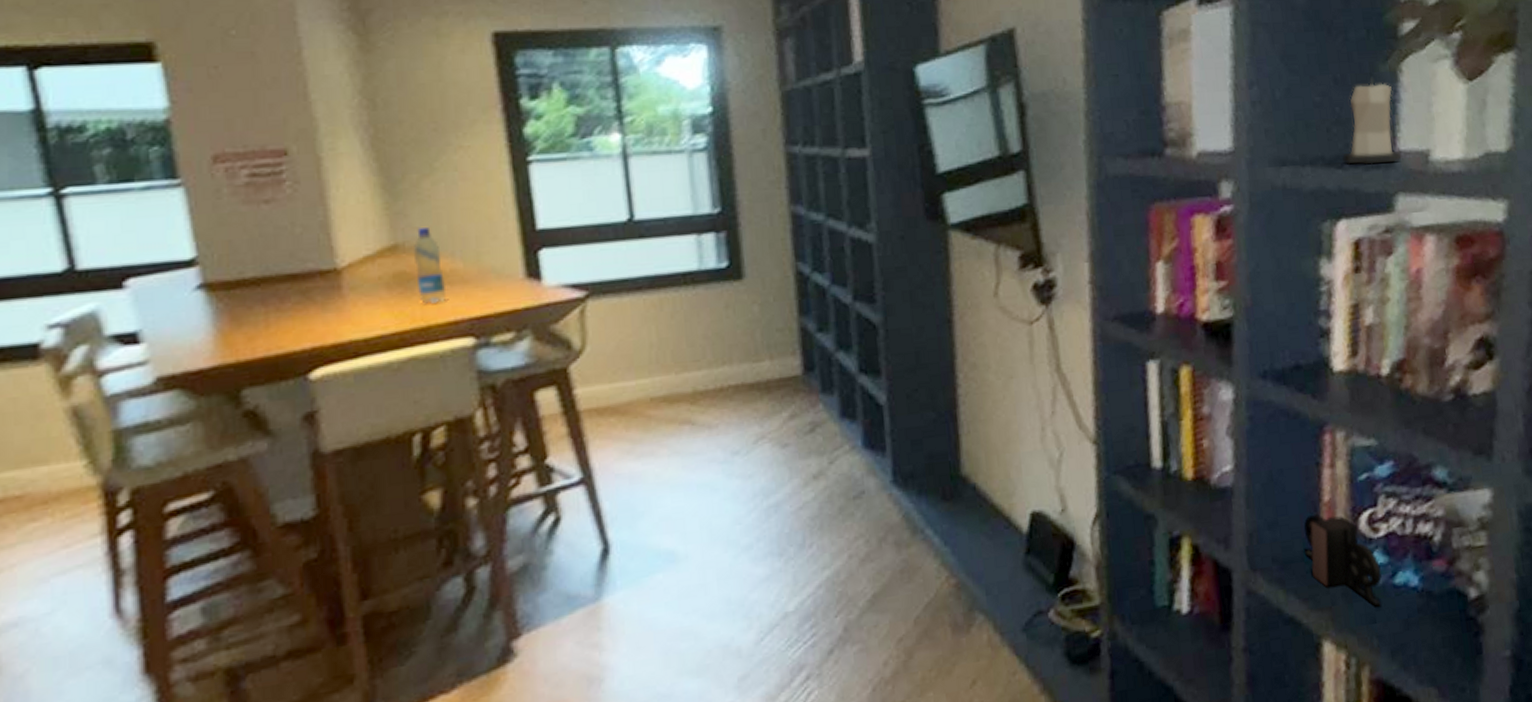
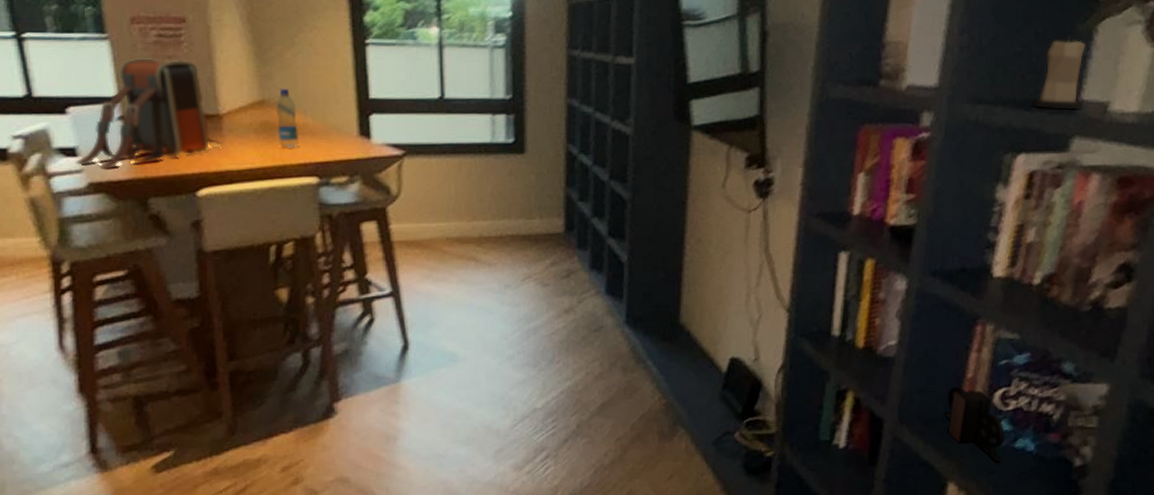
backpack: none [136,202,343,358] -> present [75,58,223,170]

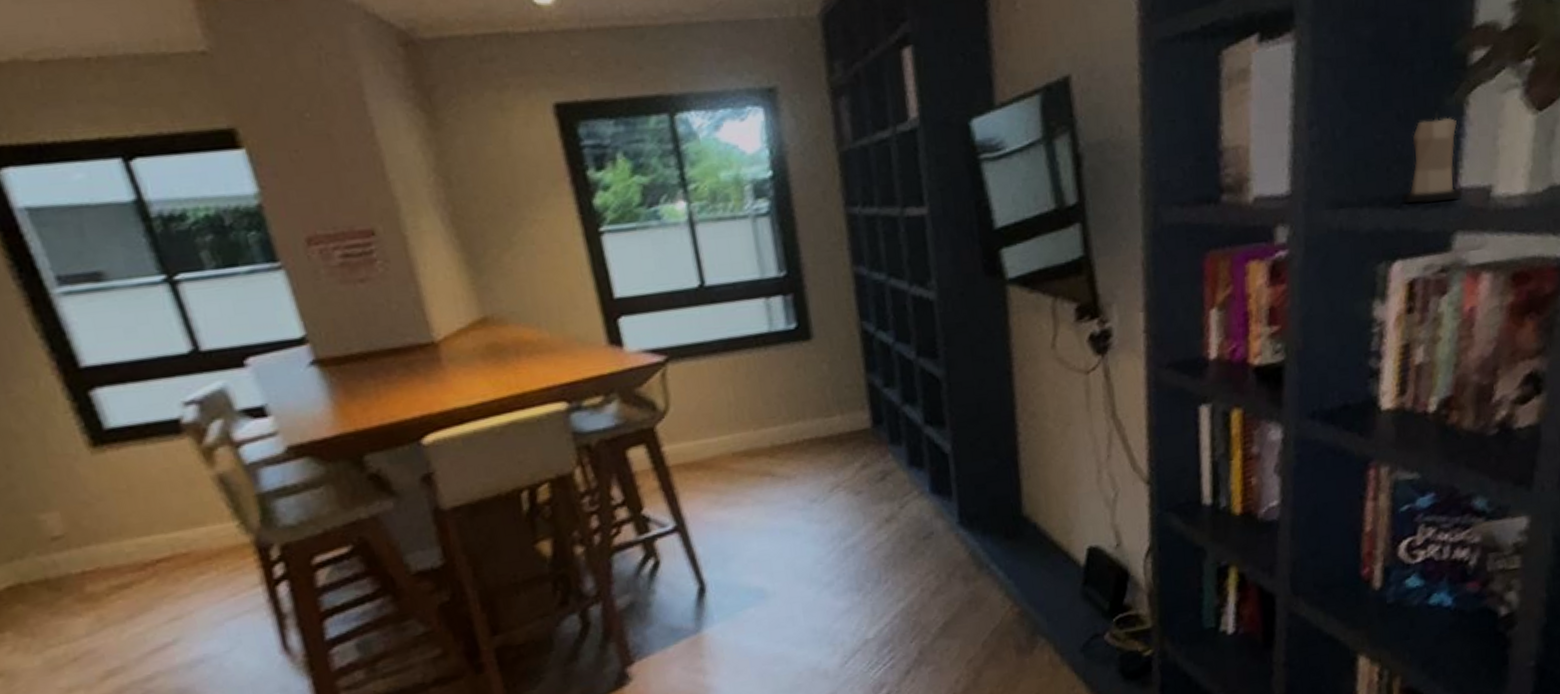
backpack: present [75,58,223,170] -> none [265,281,444,428]
bottle: present [275,88,298,149] -> none [501,299,537,373]
bookend: present [945,387,1005,463] -> none [1345,544,1417,625]

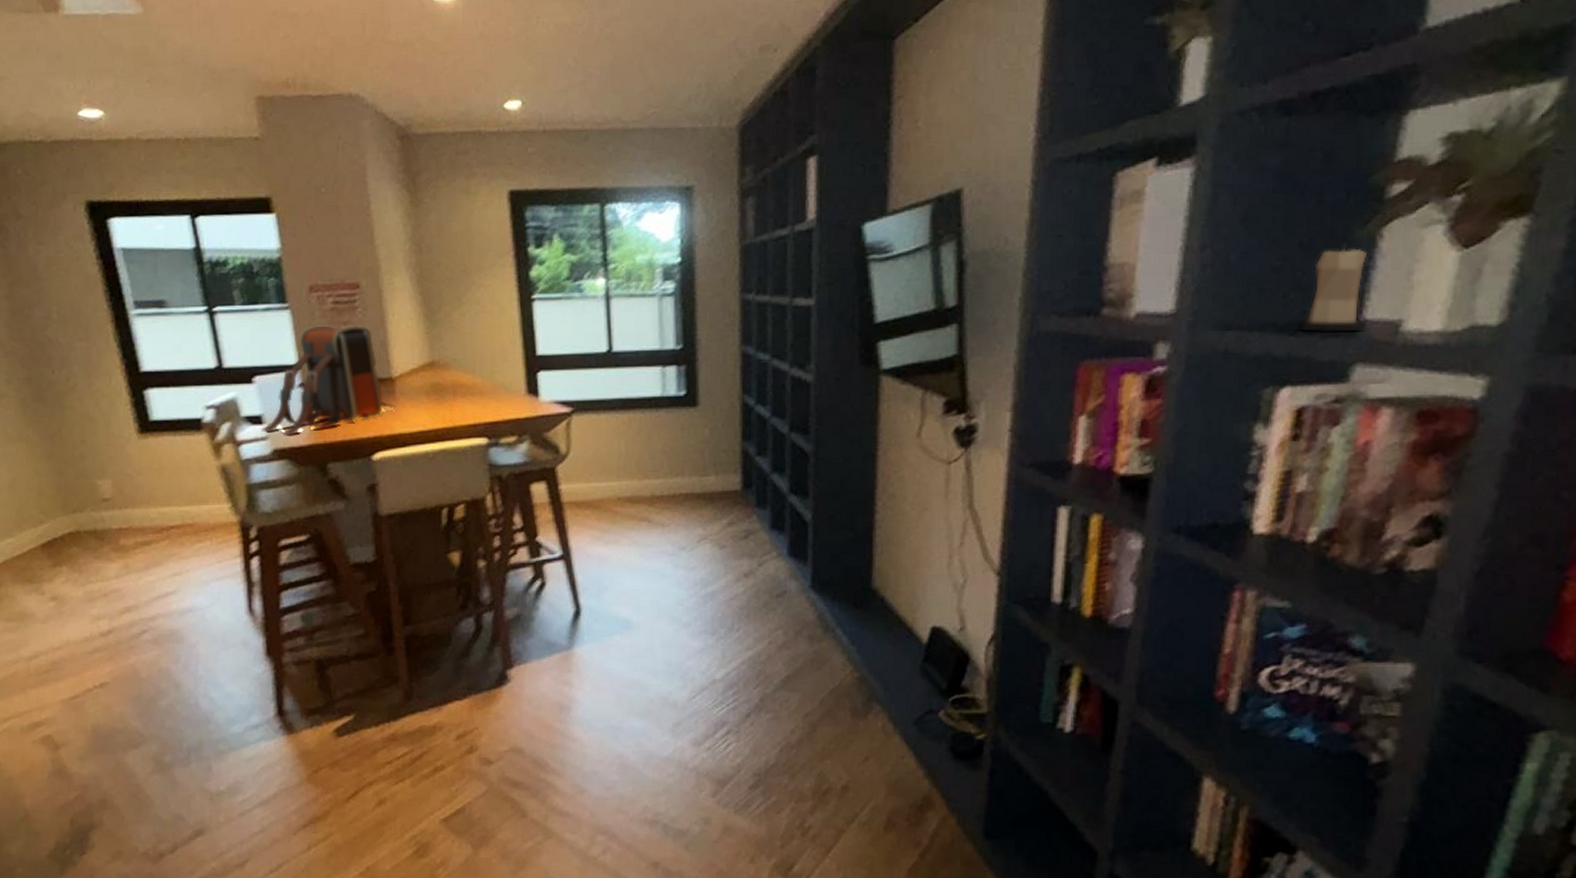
backpack: none [265,281,444,428] -> present [260,324,396,436]

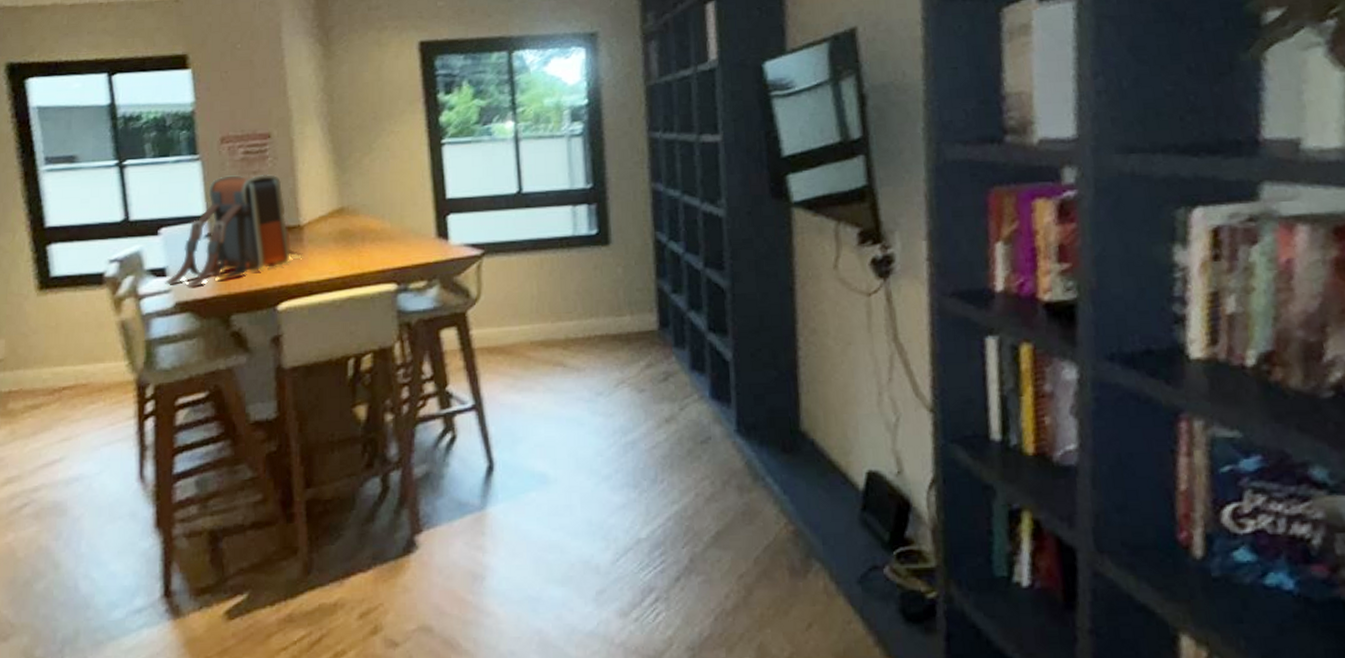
candle: present [1297,241,1367,333] -> none [1198,65,1267,153]

